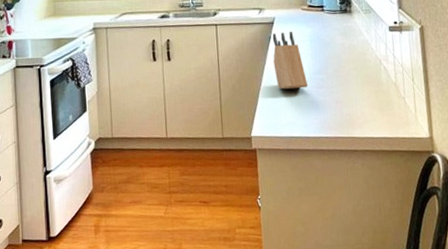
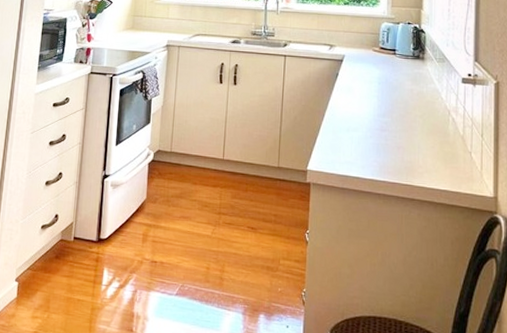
knife block: present [272,31,308,90] -> none [338,70,370,129]

